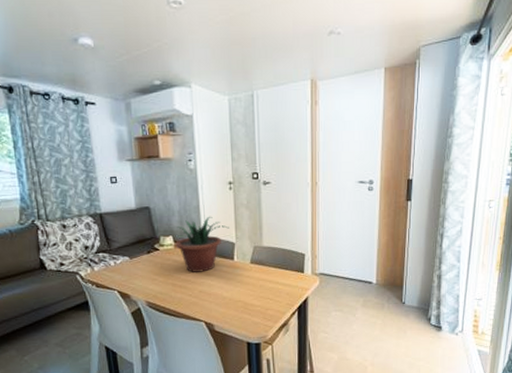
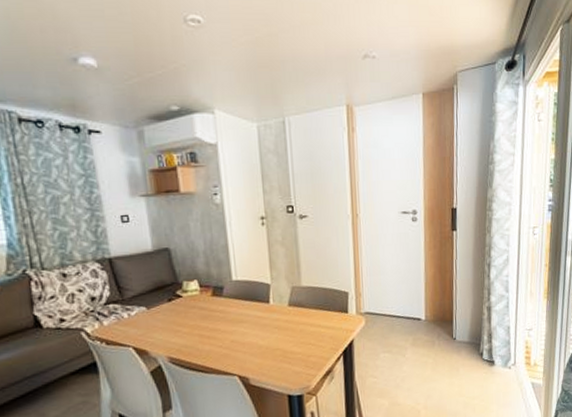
potted plant: present [175,216,229,273] -> none [201,255,263,321]

